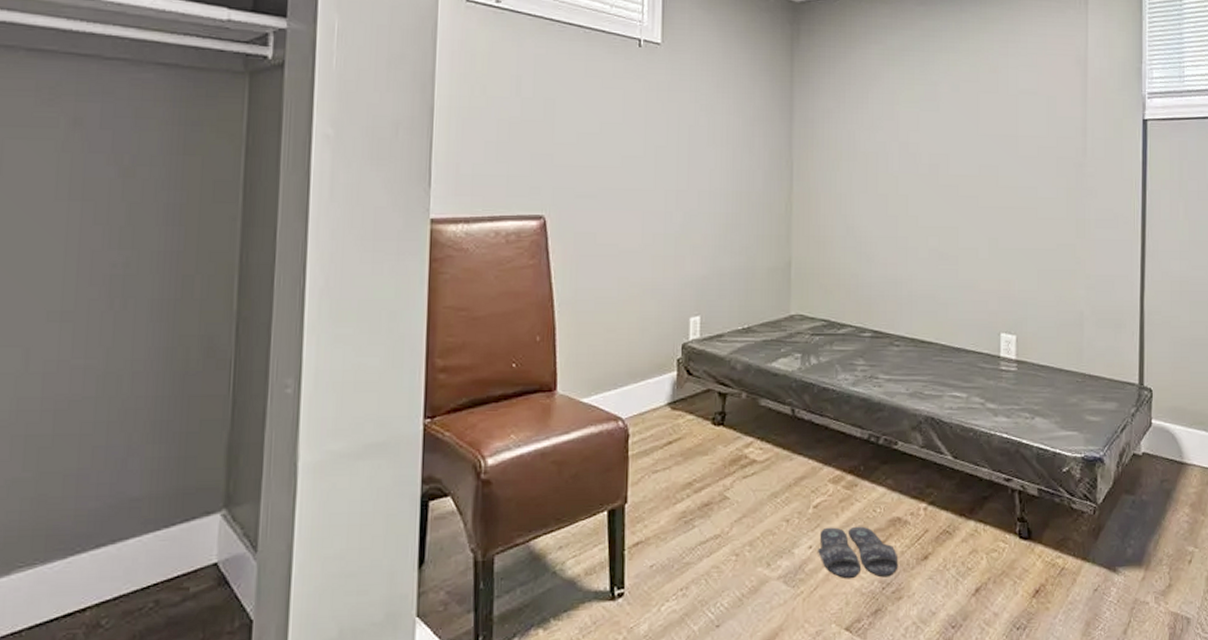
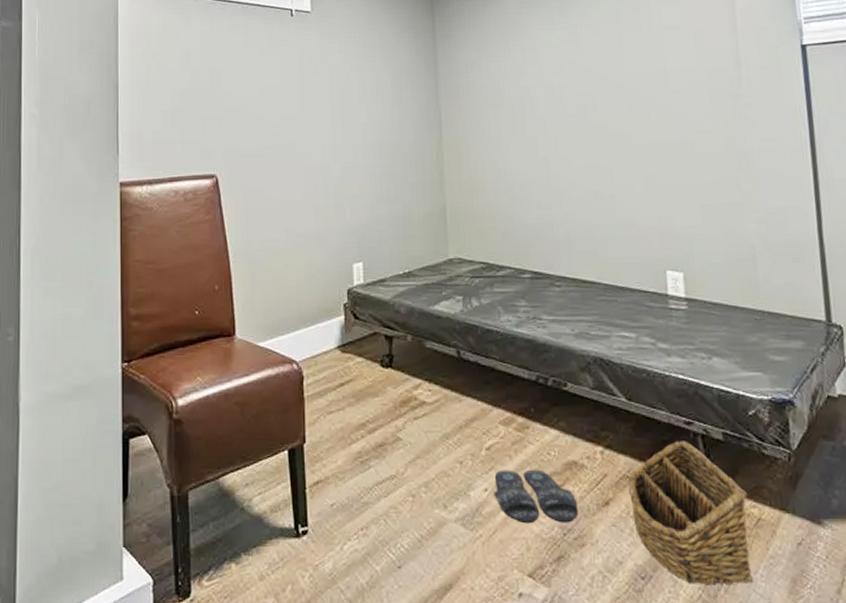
basket: none [946,496,1055,631] -> present [628,441,753,586]

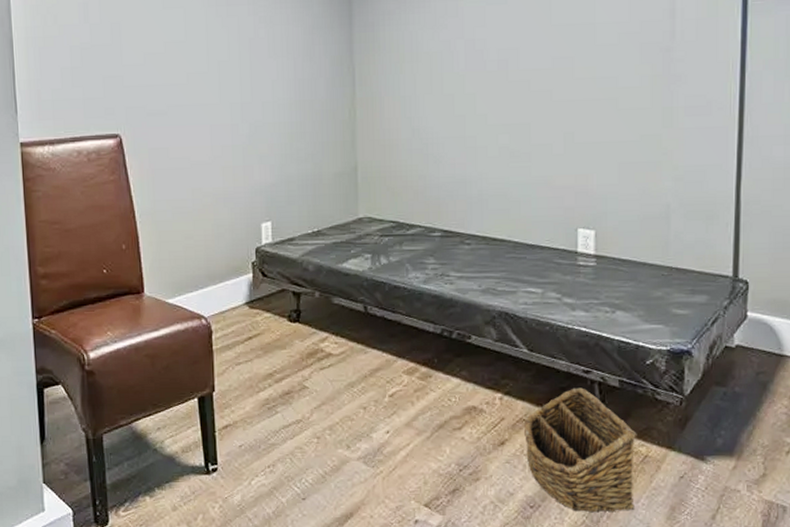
slippers: present [494,469,579,523] -> none [395,414,475,461]

